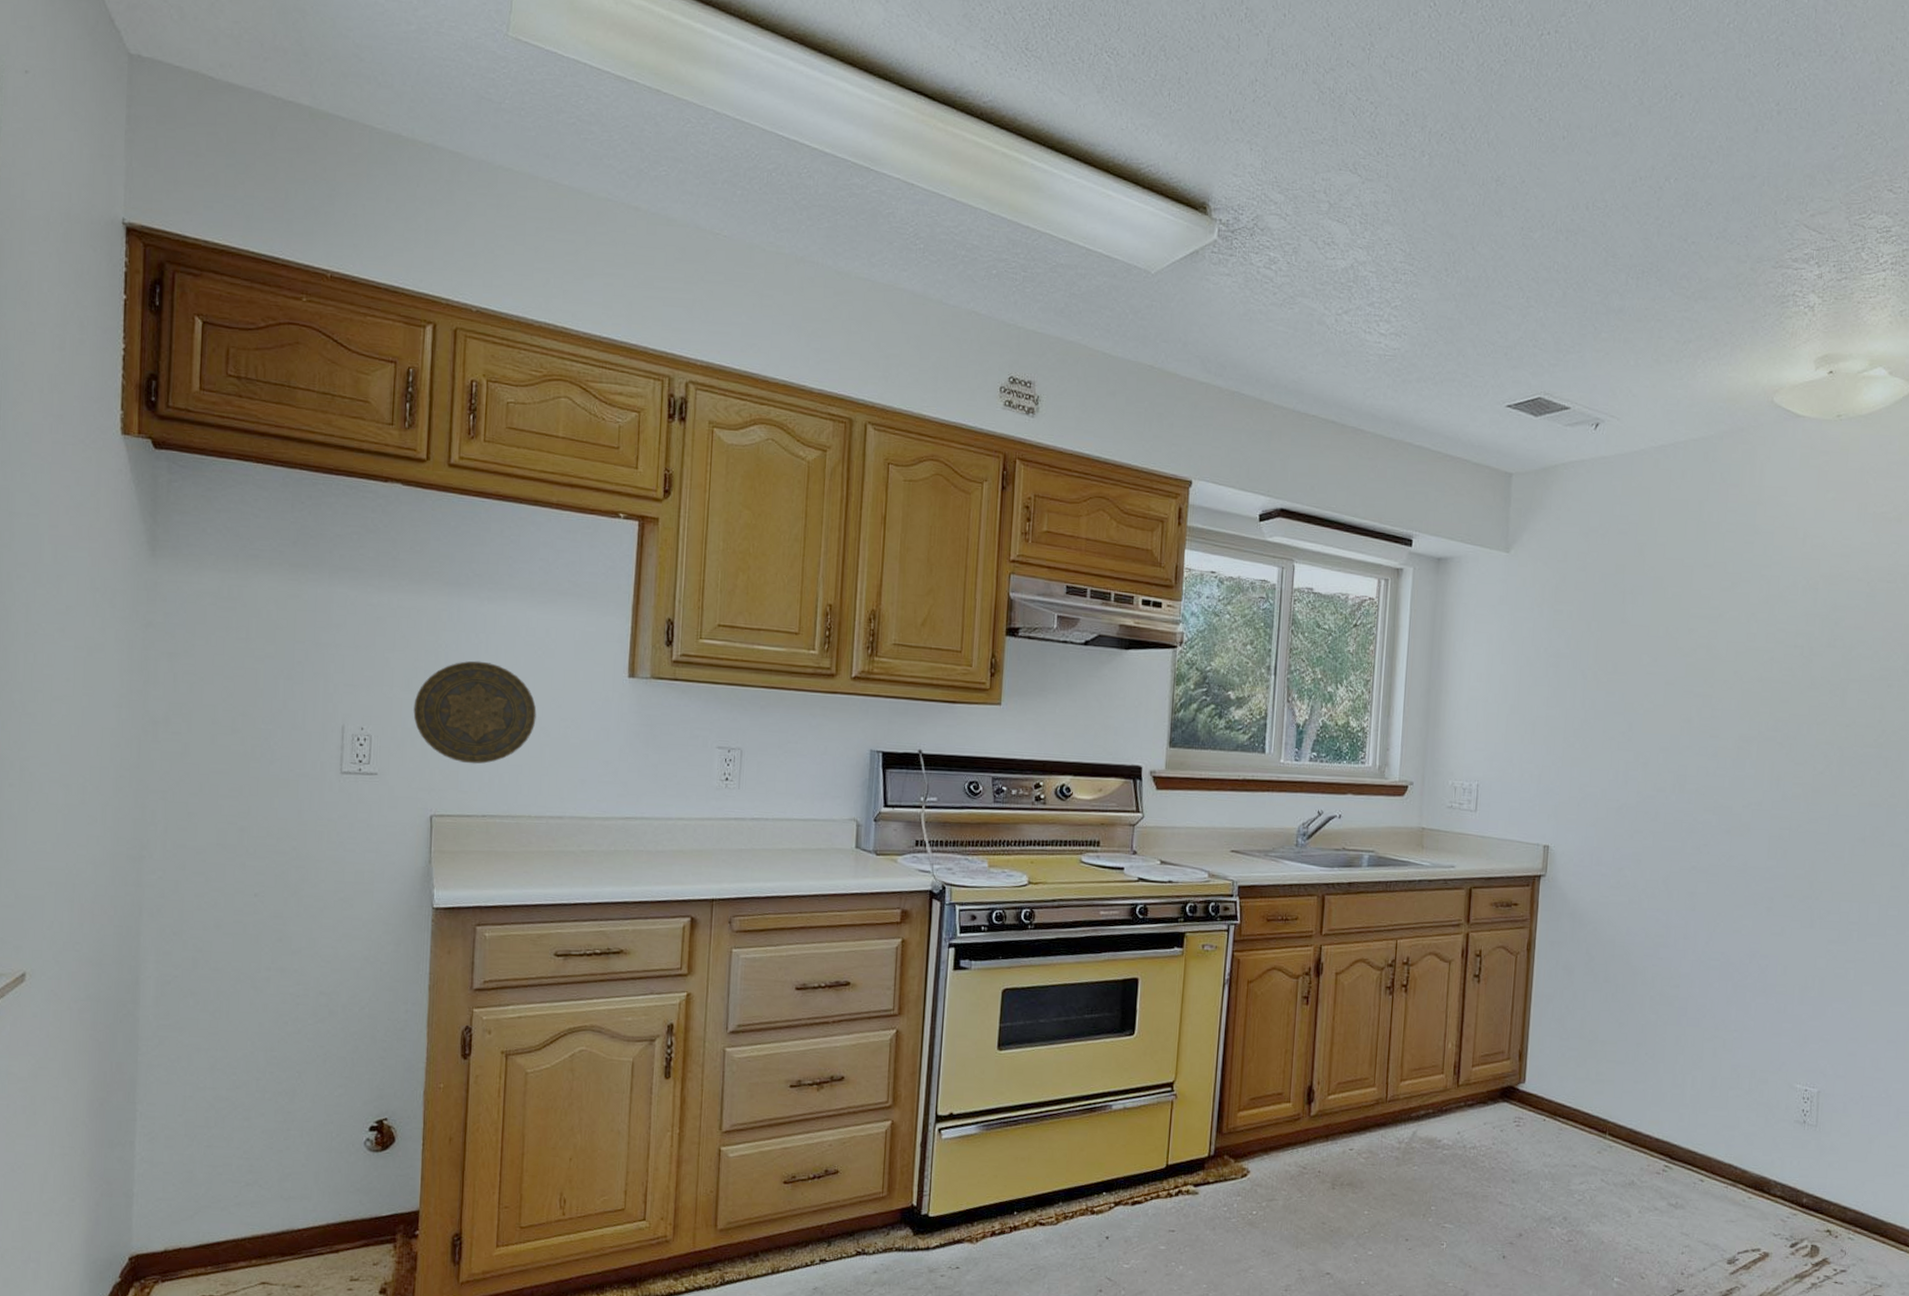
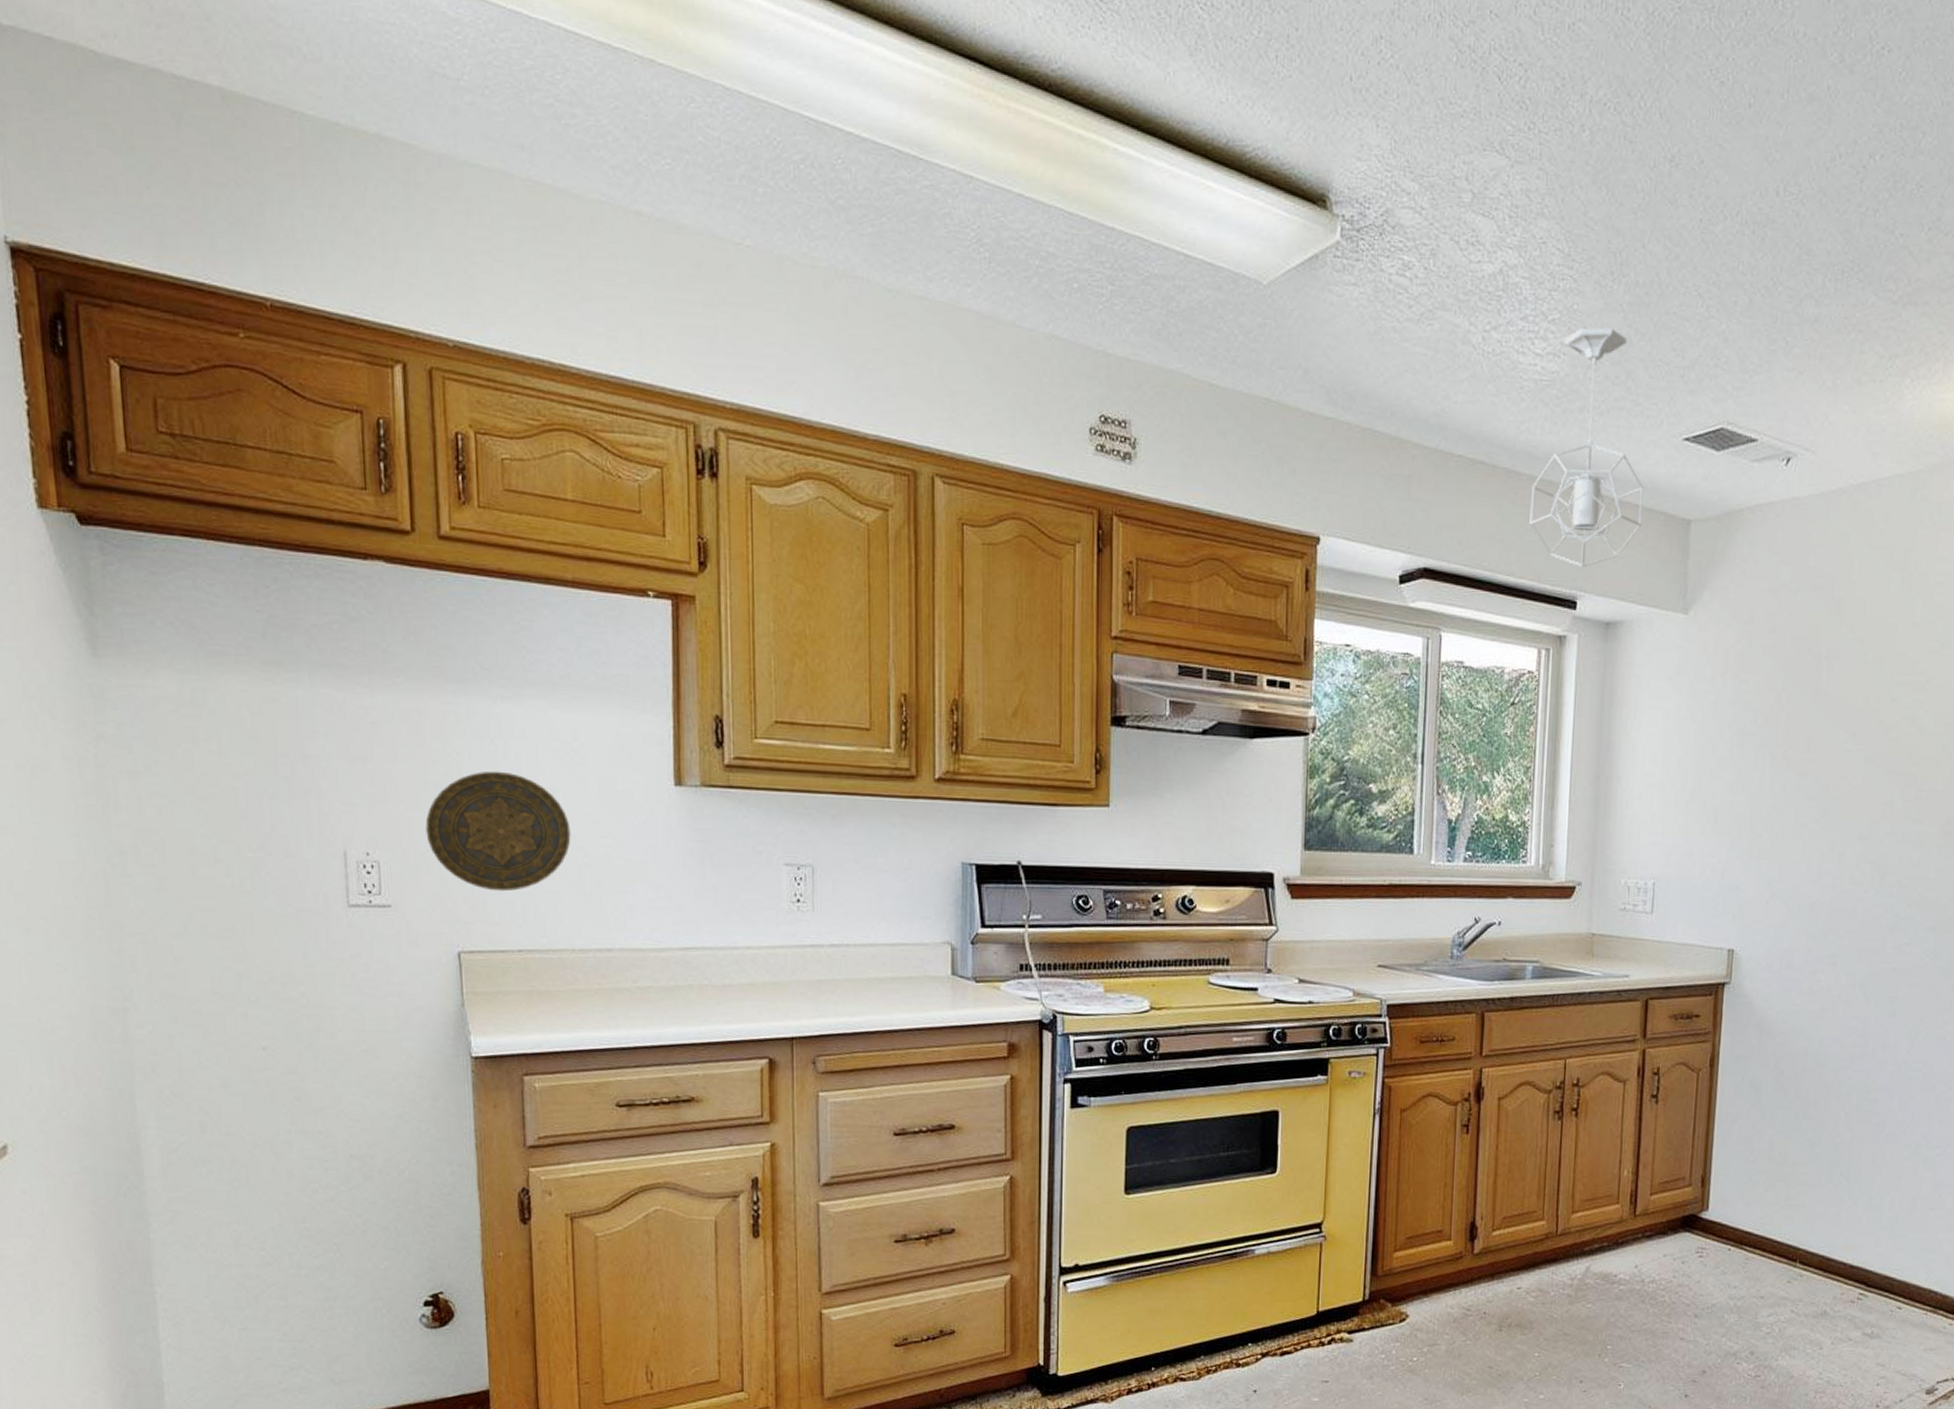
pendant light: none [1372,313,1472,511] -> present [1529,327,1644,567]

